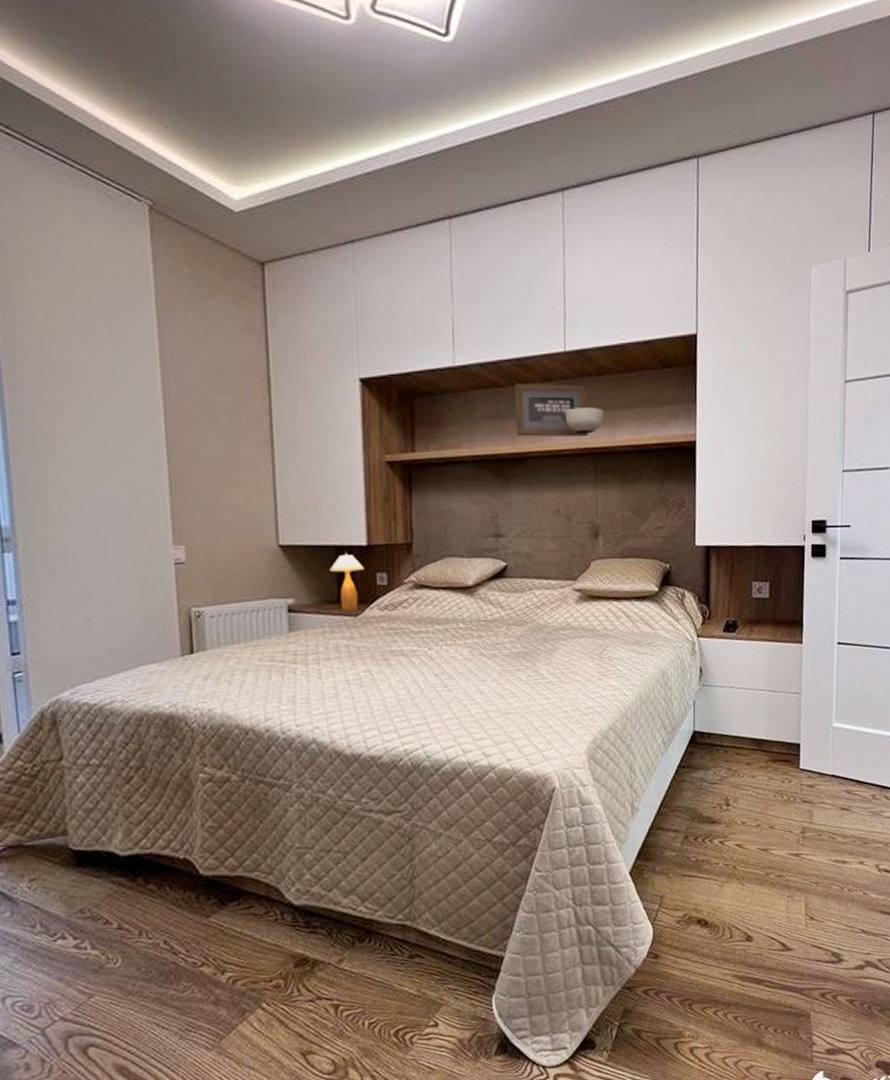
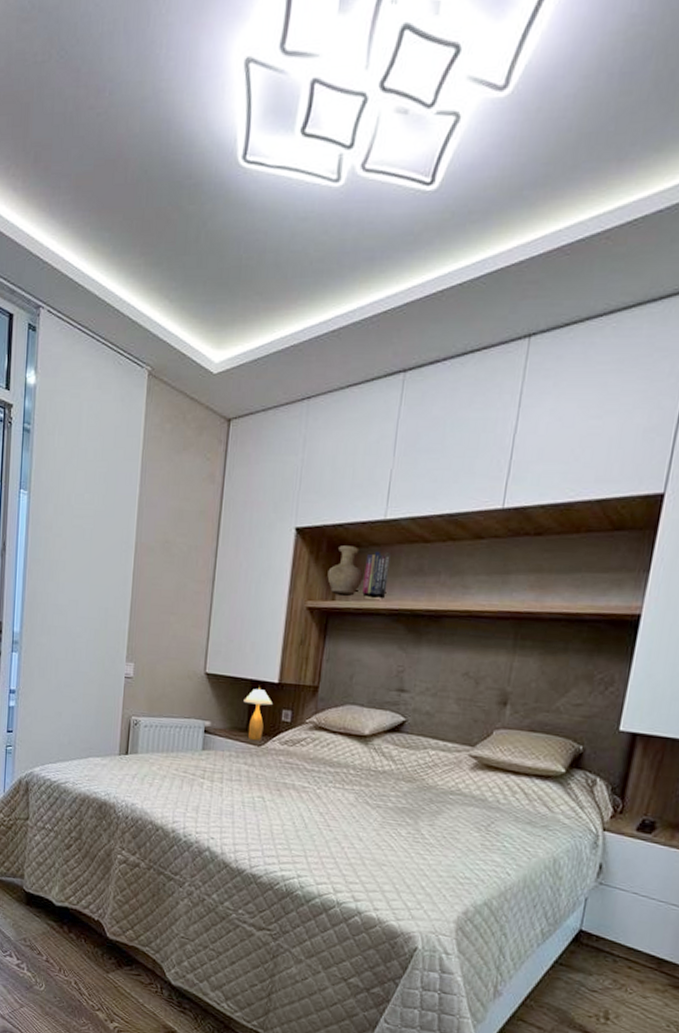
vase: none [402,395,441,447] -> present [327,545,363,597]
books: none [441,399,468,447] -> present [362,552,391,600]
picture frame: present [514,382,589,437] -> none [437,538,521,600]
bowl: present [564,408,605,434] -> none [491,568,537,597]

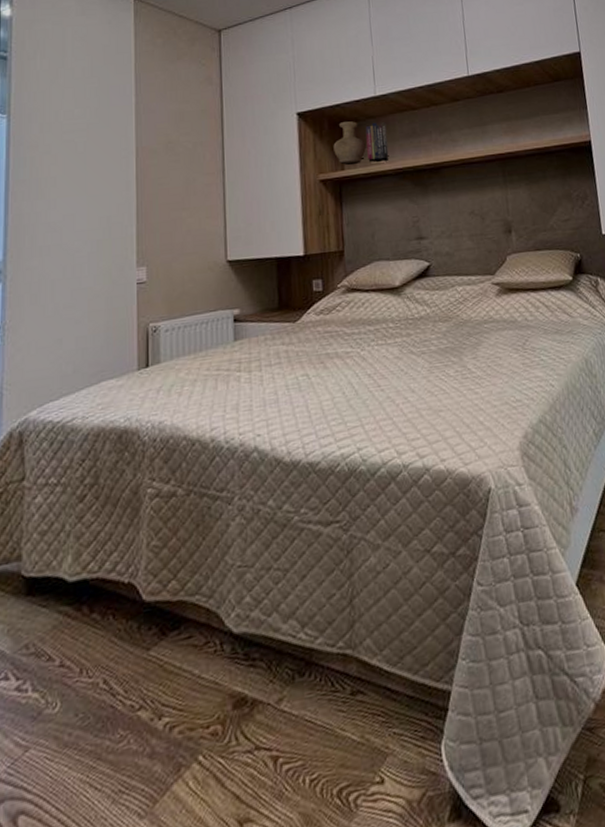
table lamp: present [243,685,274,741] -> none [271,261,303,318]

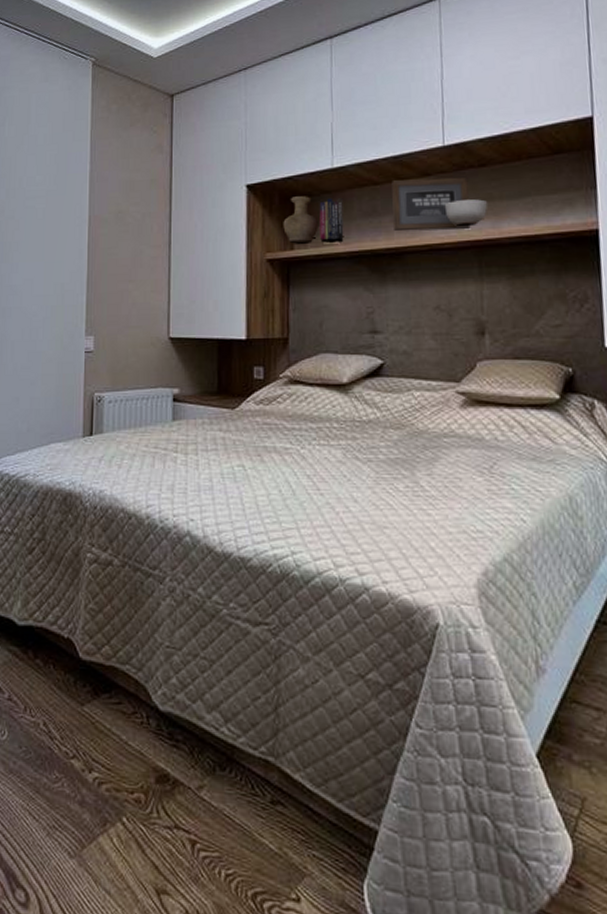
picture frame: none [427,101,495,149] -> present [392,177,471,232]
bowl: none [472,119,507,144] -> present [444,199,488,227]

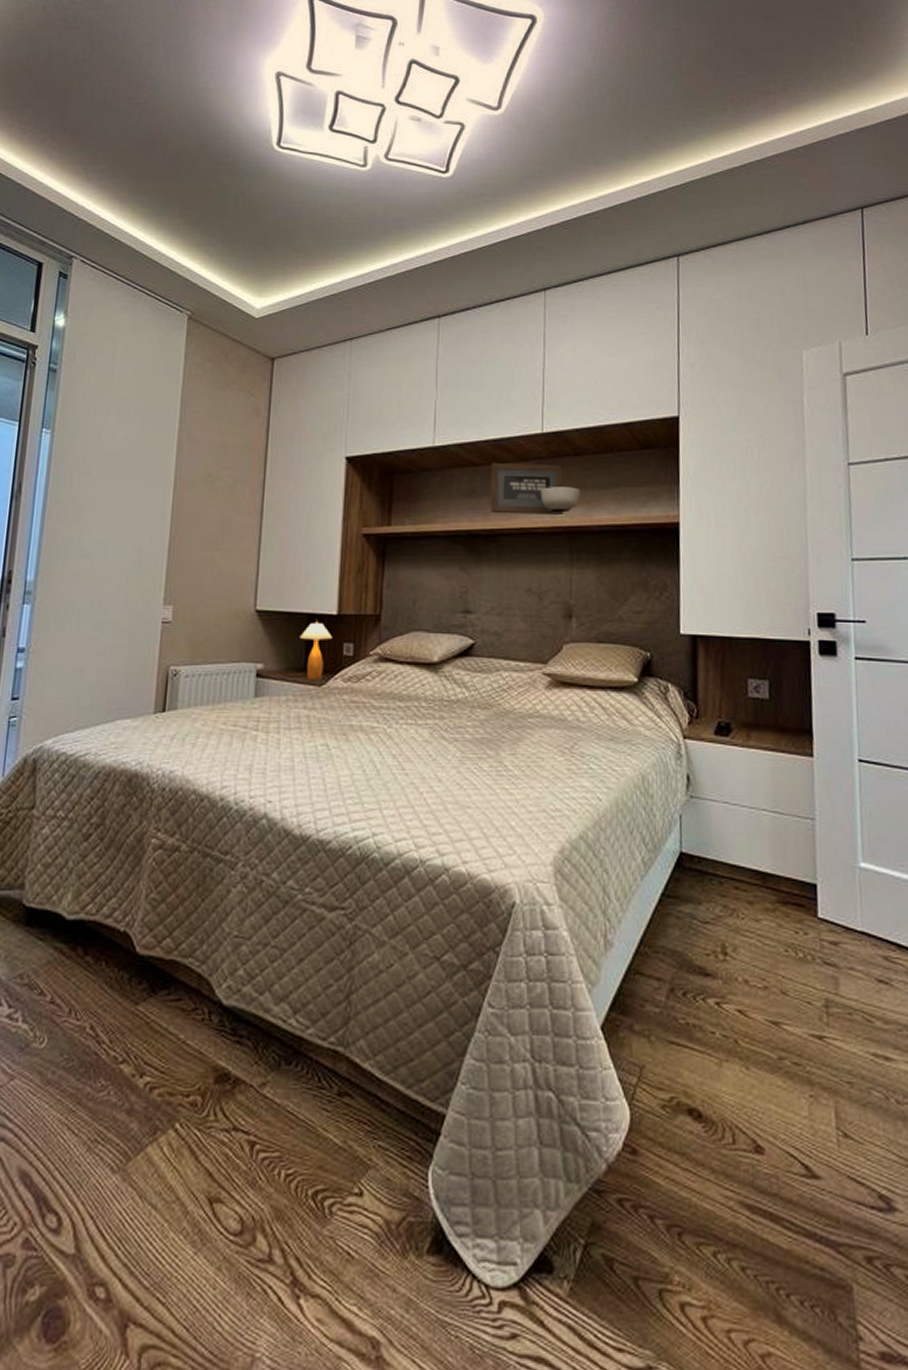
table lamp: none [212,344,244,404] -> present [300,618,333,681]
vase: present [283,196,318,245] -> none [381,472,417,522]
books: present [319,198,344,244] -> none [418,477,442,522]

